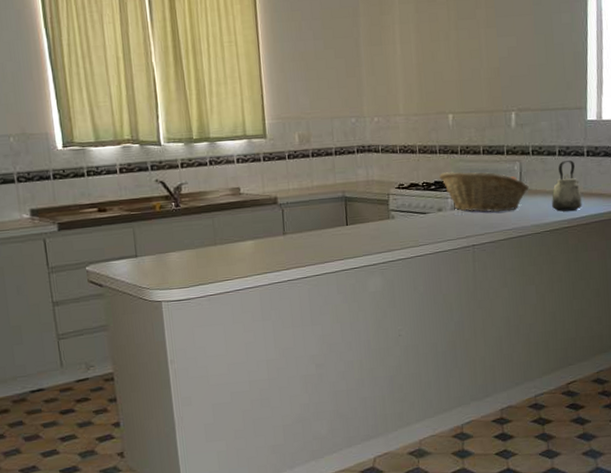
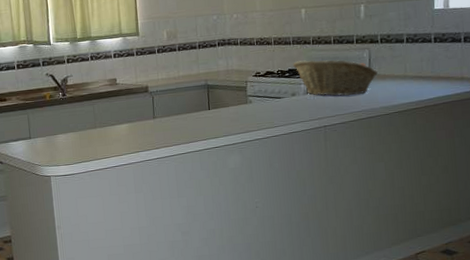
kettle: present [551,160,582,212] -> none [399,47,430,94]

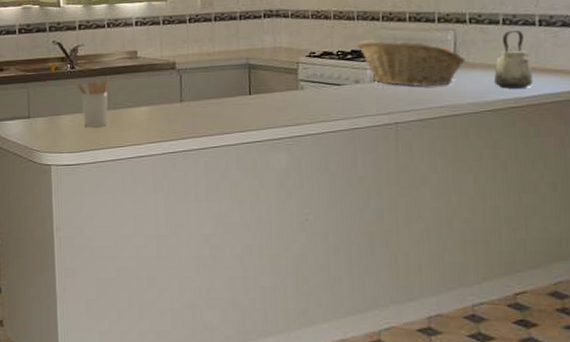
utensil holder: none [68,101,95,143] -> present [77,76,109,127]
kettle: none [399,47,430,94] -> present [493,31,533,89]

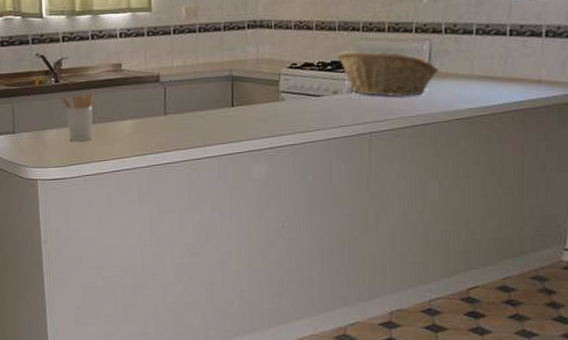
kettle: present [493,31,533,89] -> none [463,40,500,98]

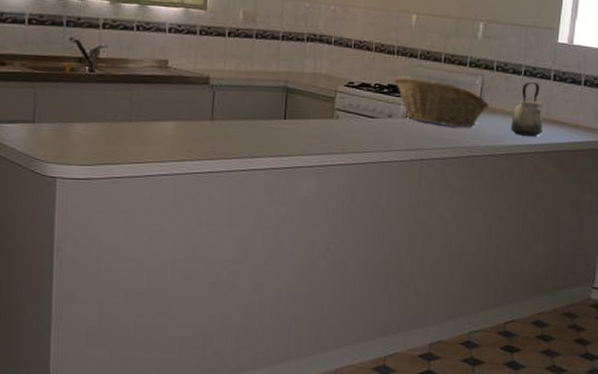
utensil holder: present [61,90,94,141] -> none [95,85,134,139]
kettle: none [463,40,500,98] -> present [510,82,543,136]

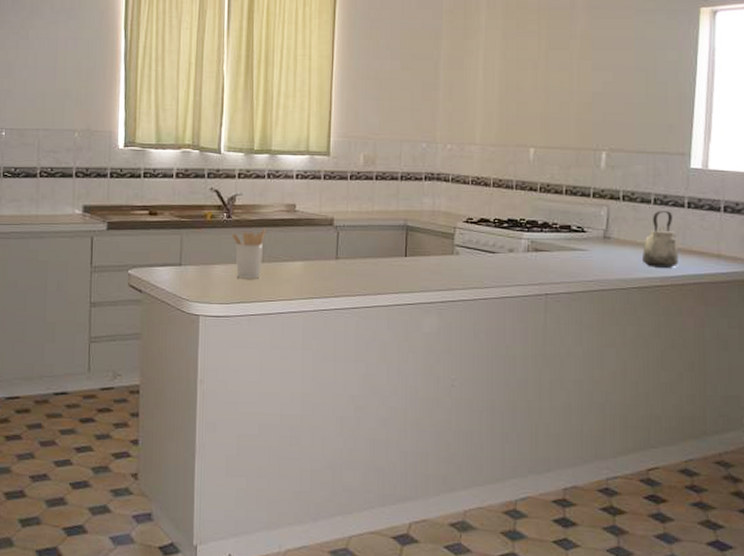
utensil holder: none [95,85,134,139] -> present [232,228,265,279]
fruit basket: present [394,76,489,128] -> none [514,210,616,261]

